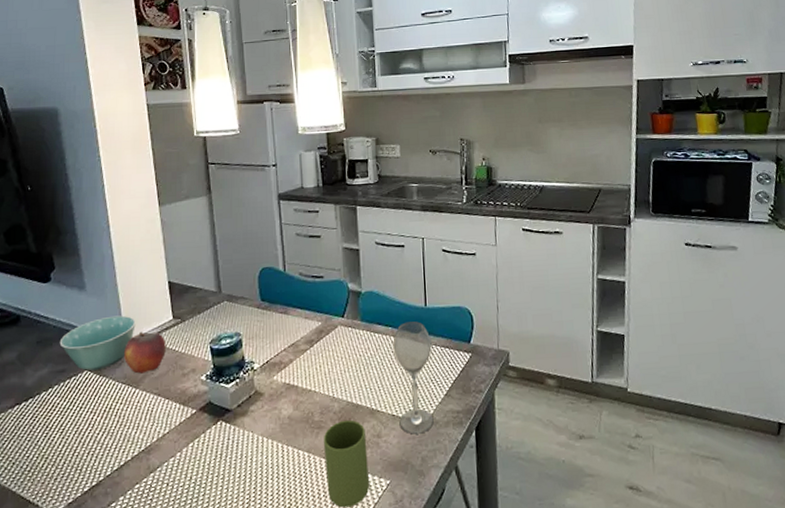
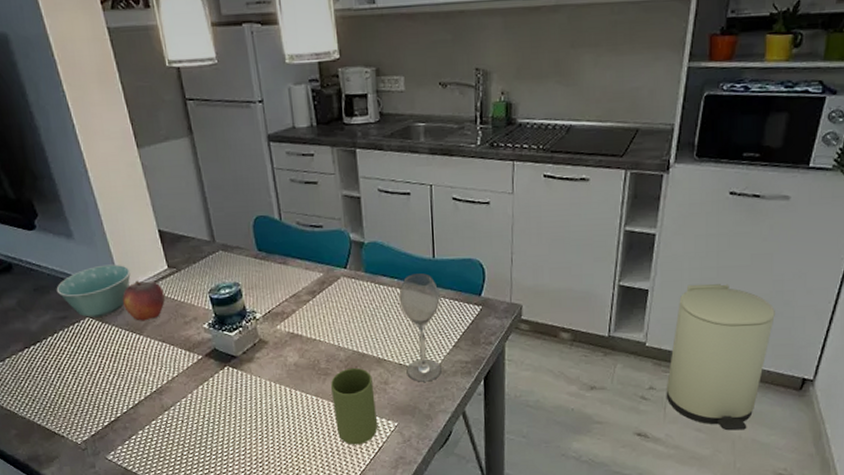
pedal bin: none [651,328,743,482] -> present [666,283,775,431]

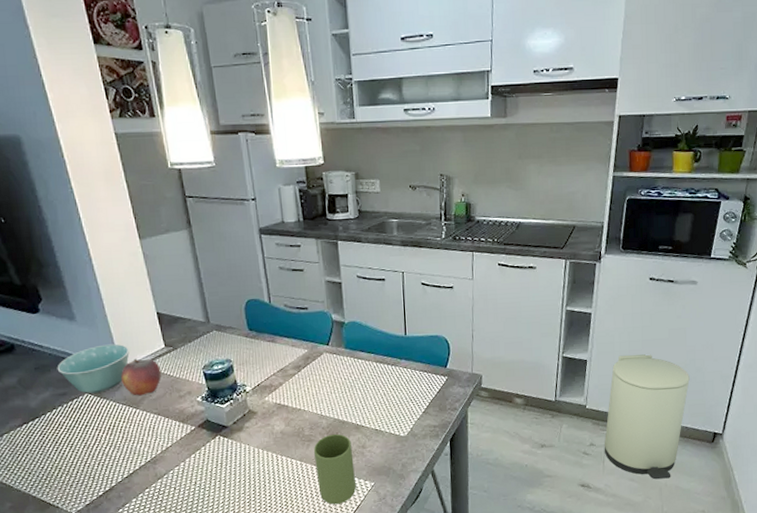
wineglass: present [399,273,442,382] -> none [375,349,413,445]

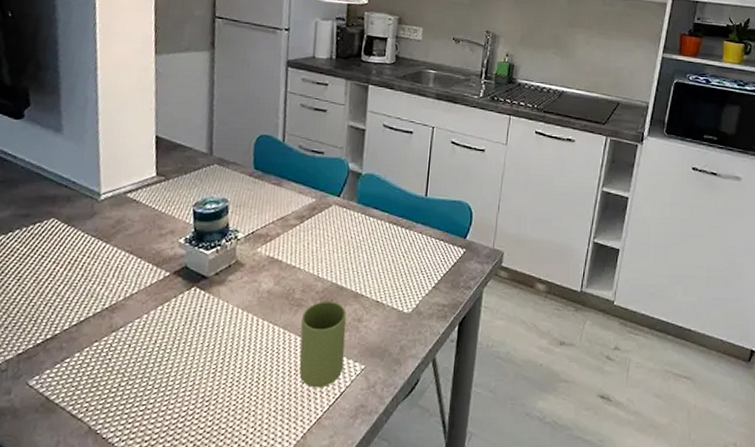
bowl: present [57,344,130,394] -> none [26,164,115,219]
fruit: present [121,358,161,396] -> none [97,184,146,229]
pedal bin: present [604,354,690,480] -> none [629,248,728,399]

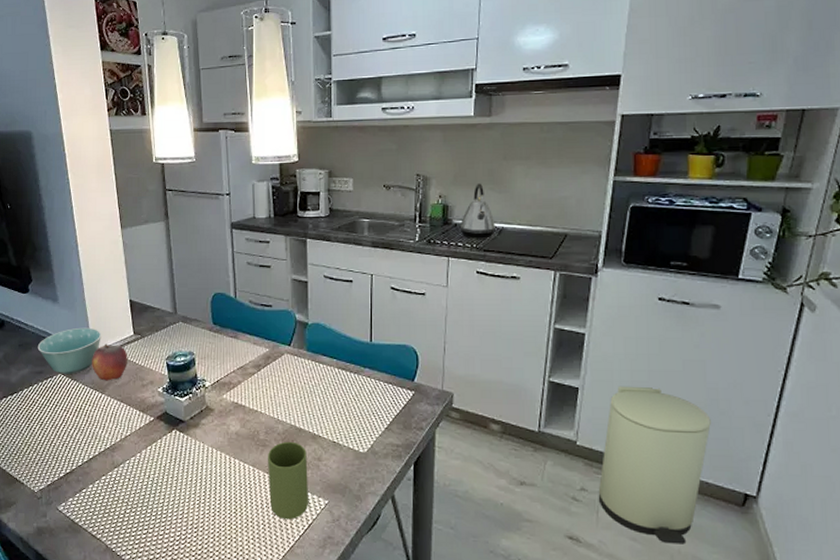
bowl: none [26,164,115,219] -> present [37,327,101,374]
fruit: none [97,184,146,229] -> present [92,343,128,381]
kettle: none [523,46,556,101] -> present [459,183,495,239]
pedal bin: none [629,248,728,399] -> present [598,386,711,545]

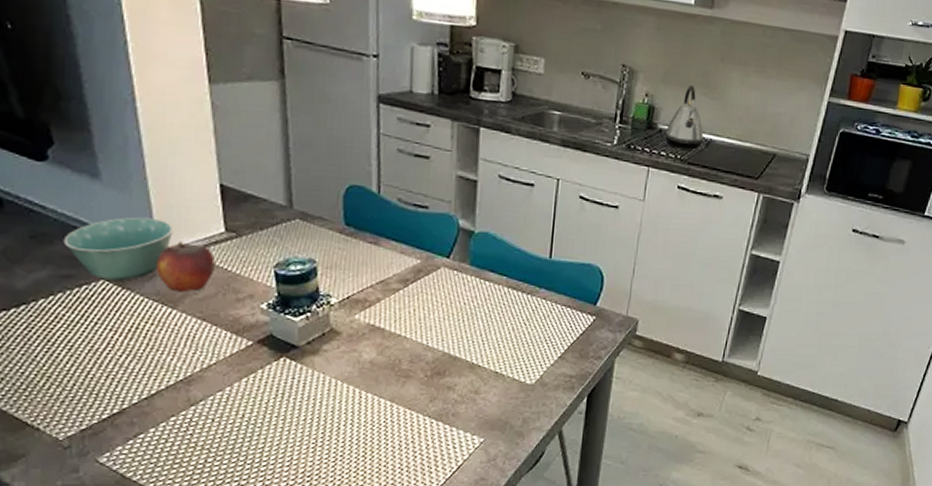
cup: present [267,441,309,520] -> none [410,371,462,462]
pedal bin: present [598,386,711,545] -> none [771,316,881,468]

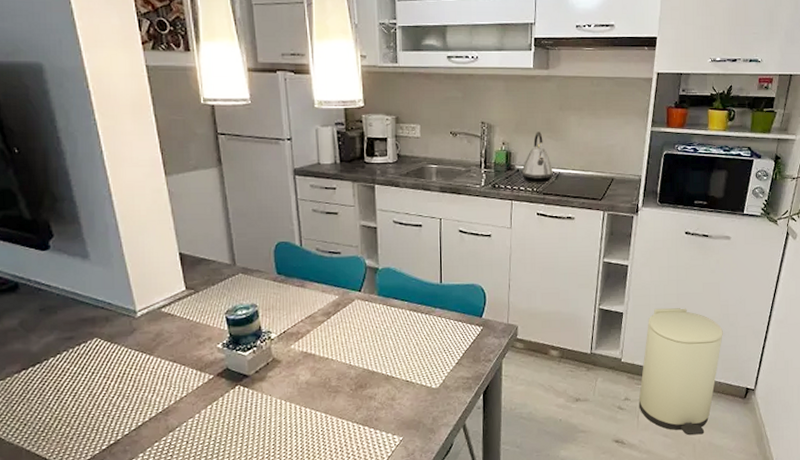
bowl: present [63,217,173,281] -> none [65,285,146,338]
fruit: present [157,241,215,292] -> none [136,301,180,342]
pedal bin: none [771,316,881,468] -> present [638,307,723,436]

